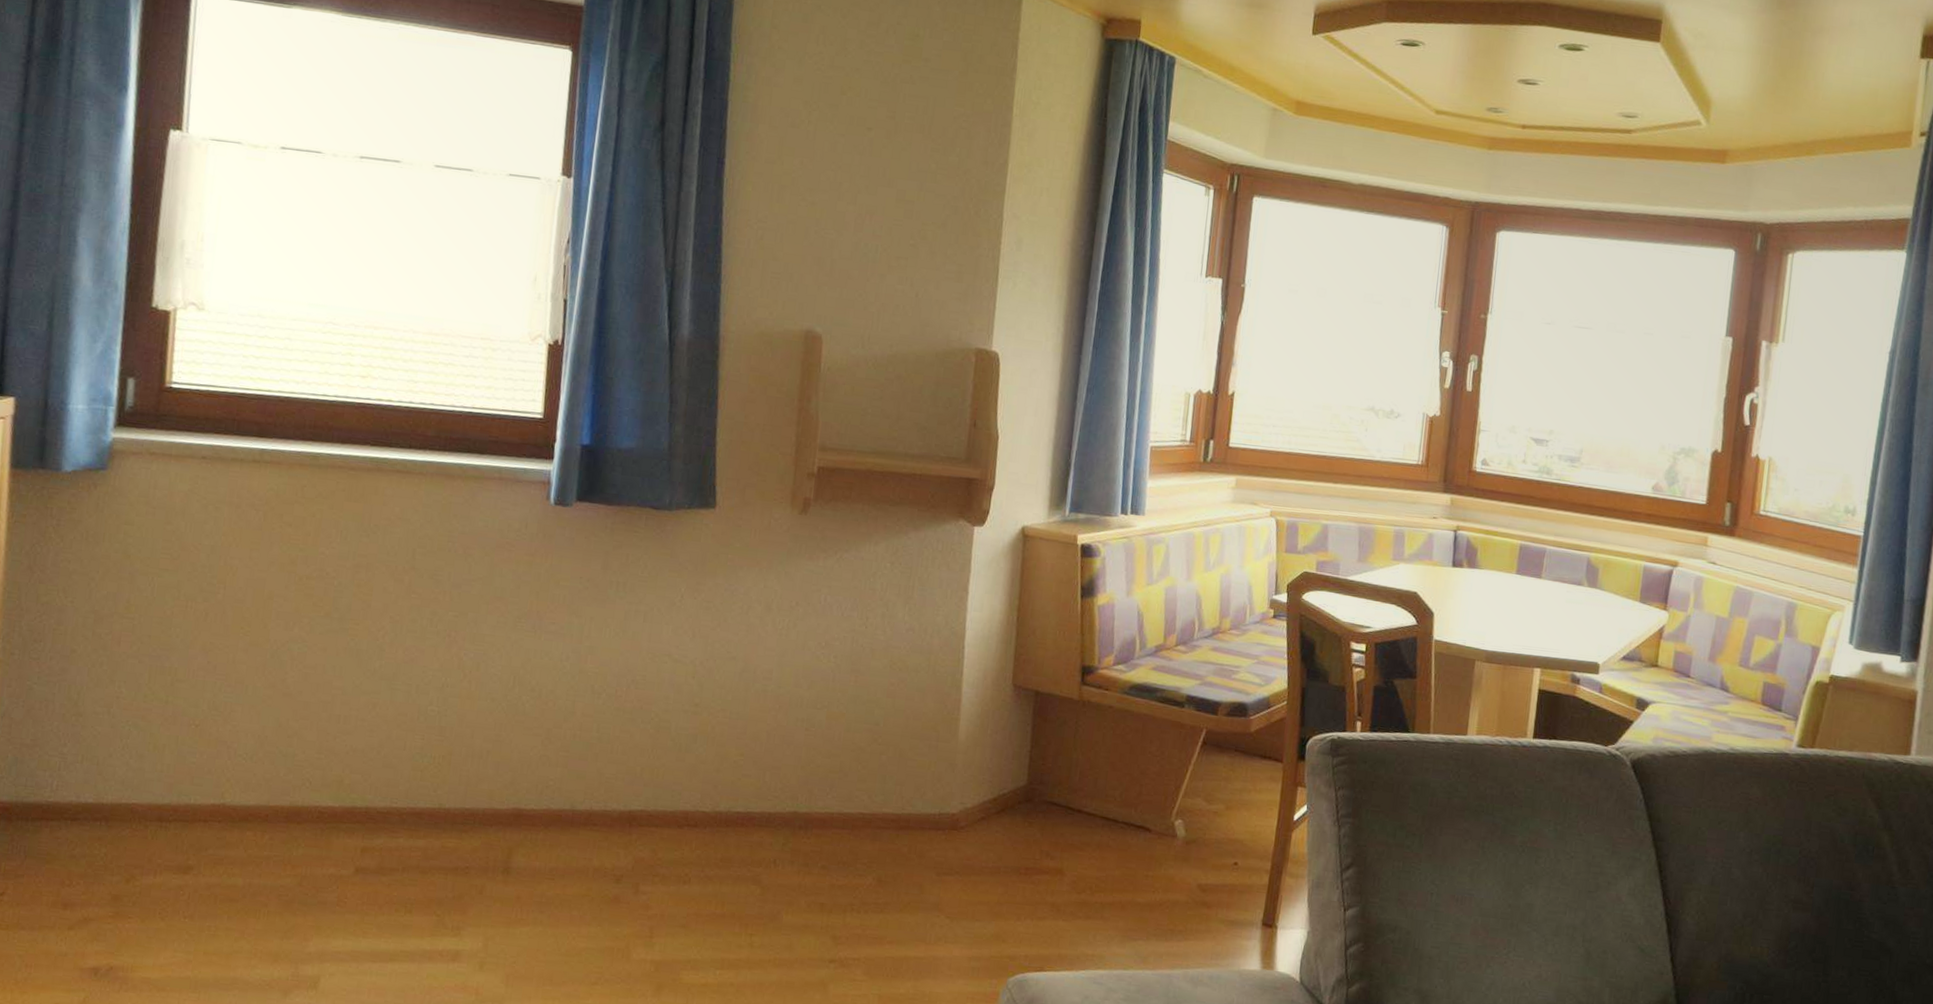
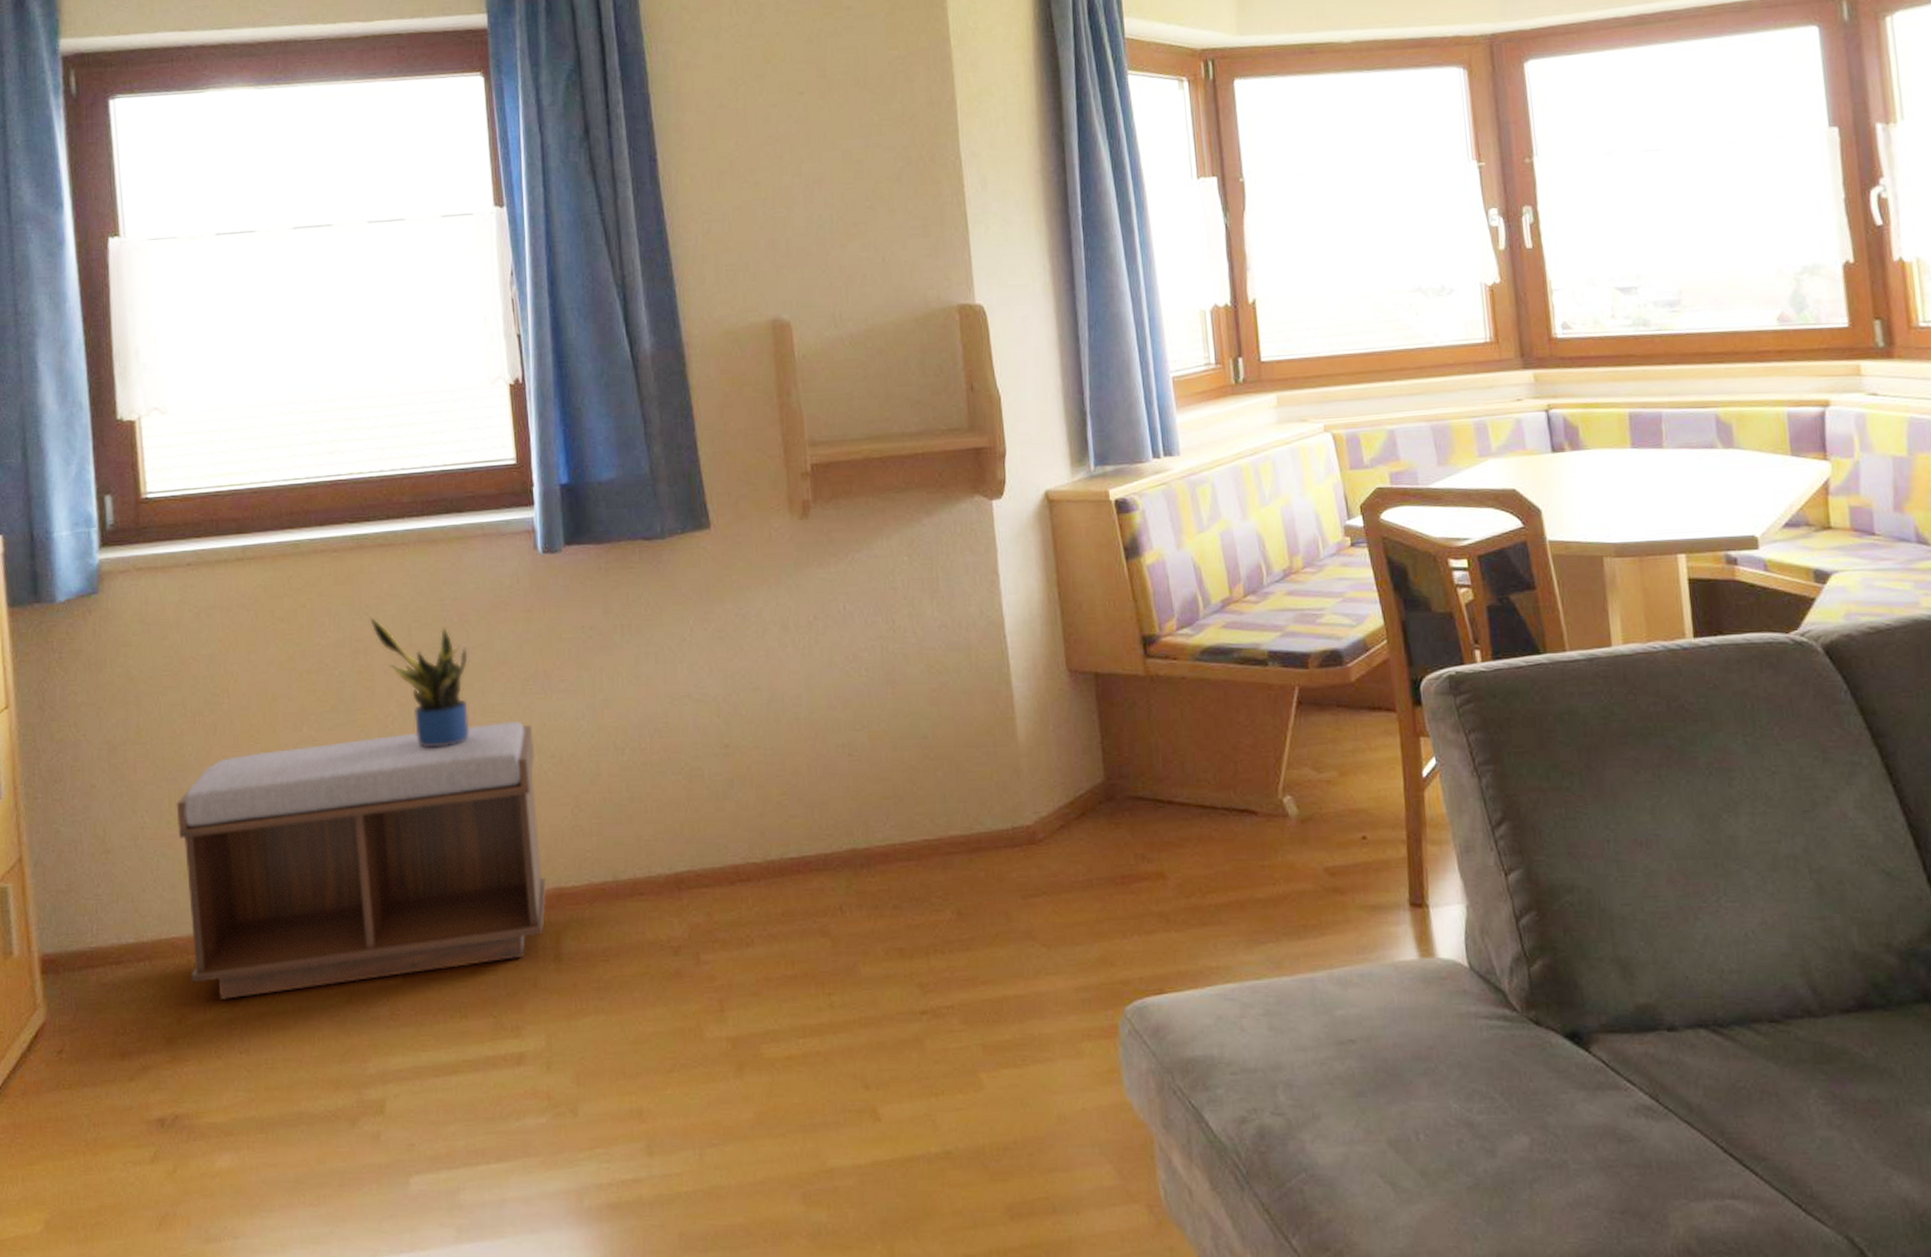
bench: none [145,644,518,868] -> present [176,721,547,999]
potted plant: none [377,537,467,666] -> present [370,618,471,748]

